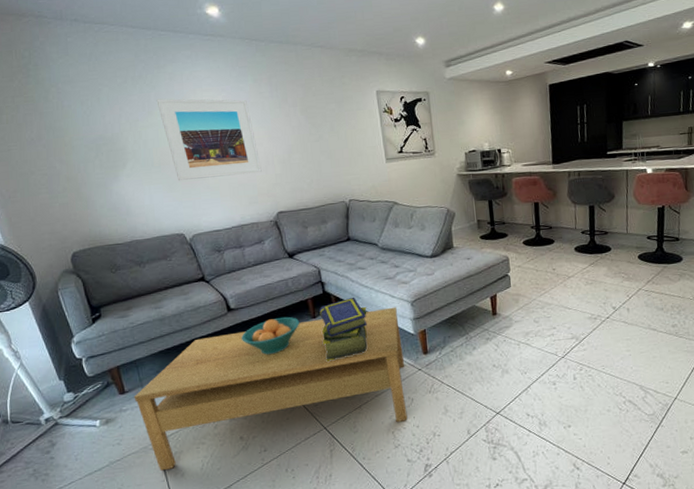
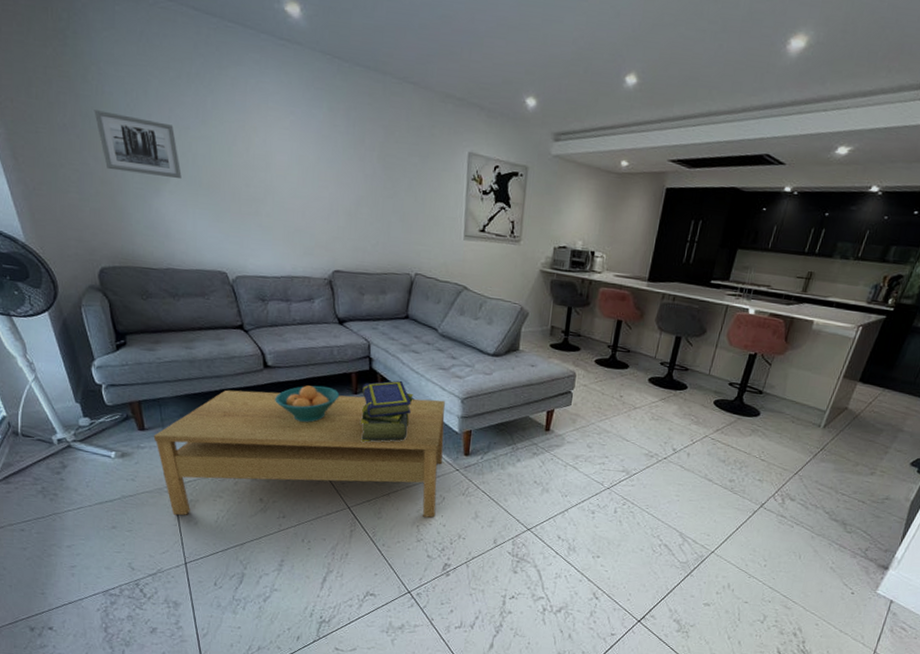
wall art: none [56,120,136,168] -> present [94,110,182,178]
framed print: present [156,98,262,181] -> none [213,107,323,221]

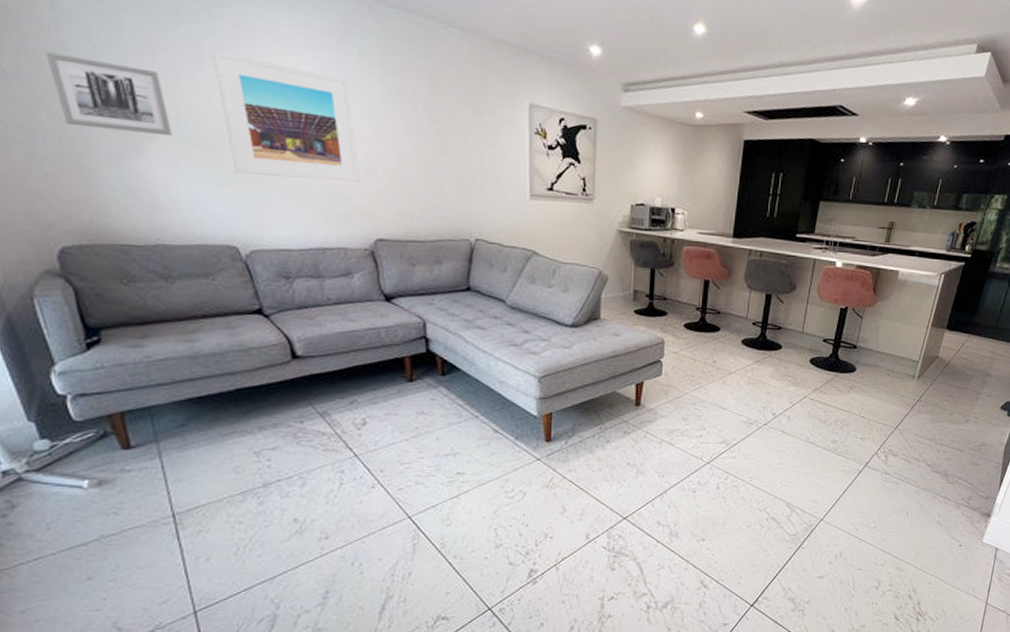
coffee table: present [153,390,445,518] -> none [143,381,521,553]
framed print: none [213,107,323,221] -> present [211,50,360,183]
fruit bowl: present [275,385,340,422] -> none [308,375,391,420]
stack of books: present [360,380,414,442] -> none [418,362,481,437]

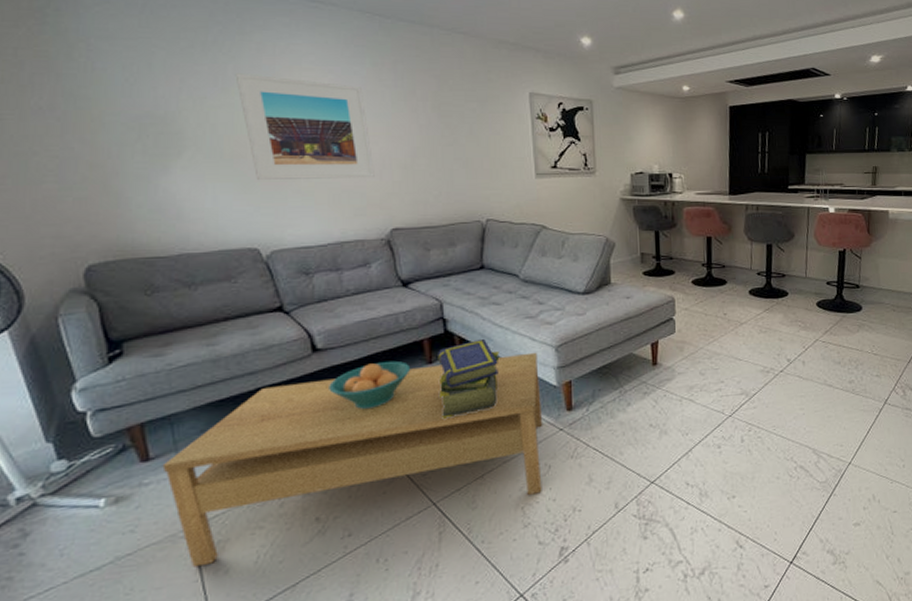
wall art: present [45,52,172,135] -> none [81,88,197,152]
coffee table: none [143,381,521,553] -> present [162,352,543,568]
fruit bowl: none [308,375,391,420] -> present [329,361,411,409]
stack of books: none [418,362,481,437] -> present [438,338,500,419]

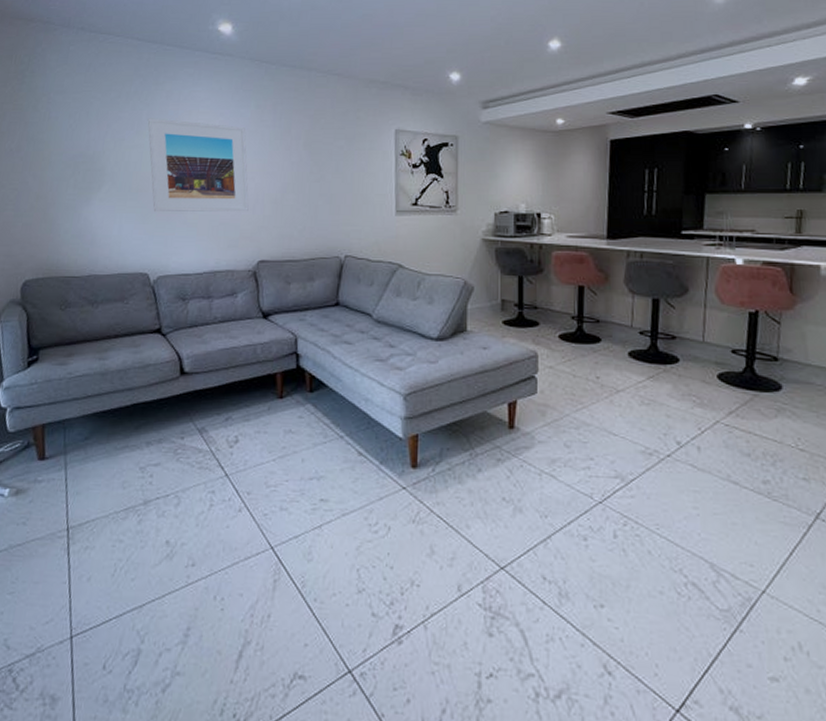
coffee table: present [162,352,543,568] -> none [53,398,386,569]
fruit bowl: present [329,361,411,409] -> none [190,391,263,437]
stack of books: present [438,338,500,419] -> none [286,378,347,458]

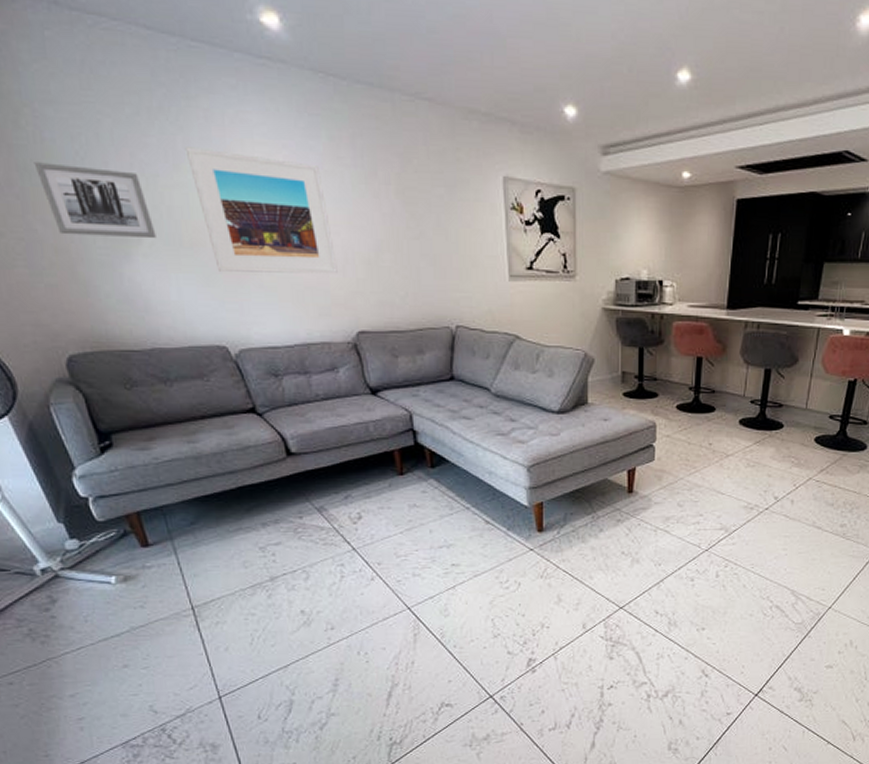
wall art: none [39,134,113,186] -> present [34,162,156,238]

